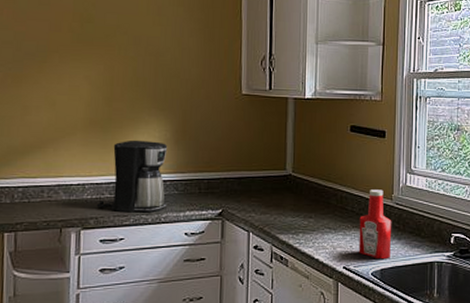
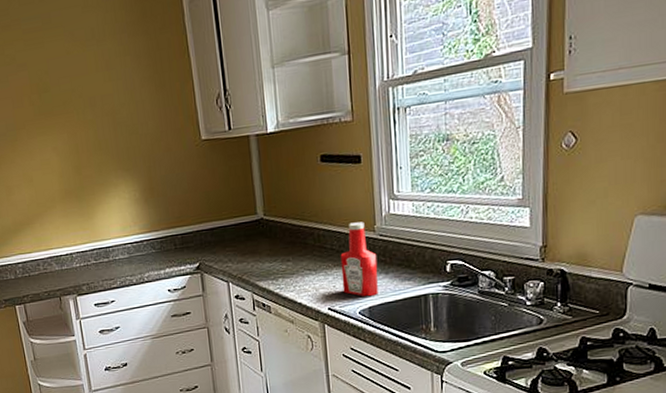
coffee maker: present [96,140,168,213] -> none [85,203,147,276]

